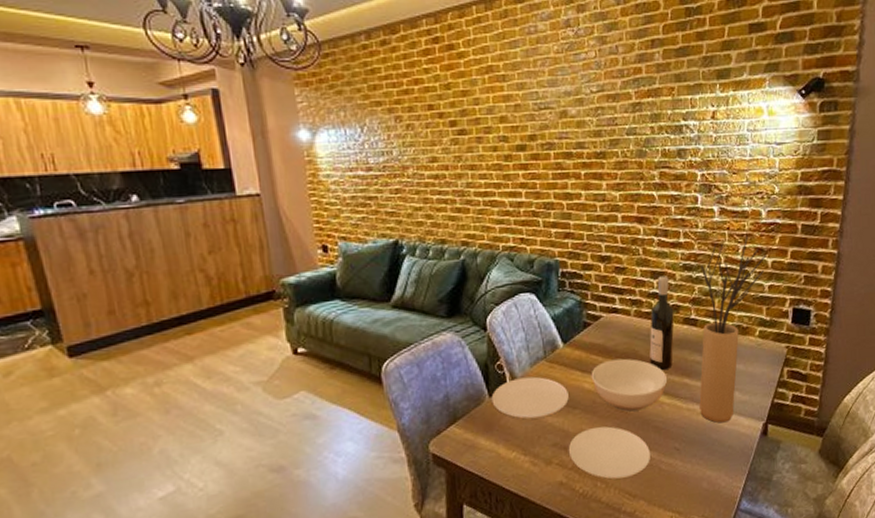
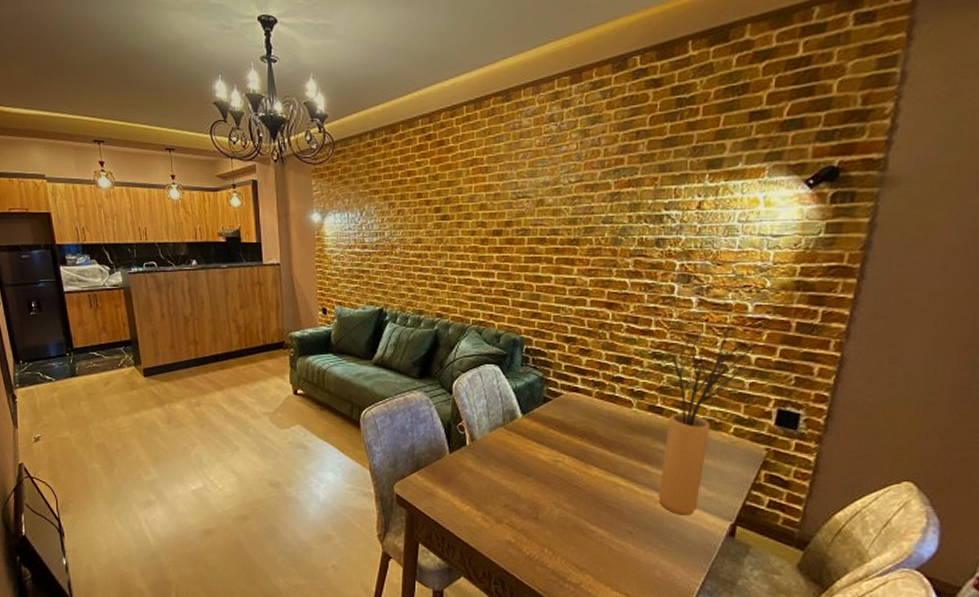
plate: present [491,376,569,420] -> none [451,440,523,479]
plate: present [568,426,650,480] -> none [518,496,601,551]
bowl: present [591,358,668,412] -> none [547,436,626,488]
bottle: present [649,275,674,370] -> none [608,361,638,453]

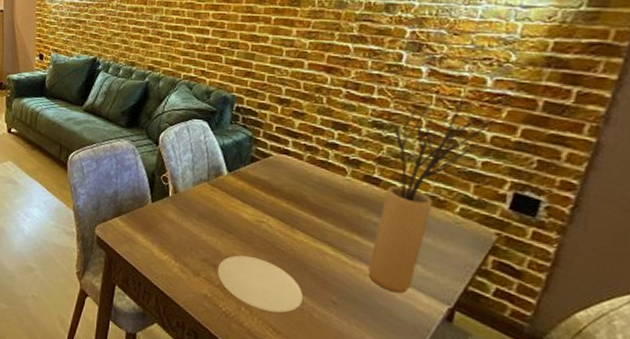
plate: none [518,496,601,551] -> present [217,255,303,314]

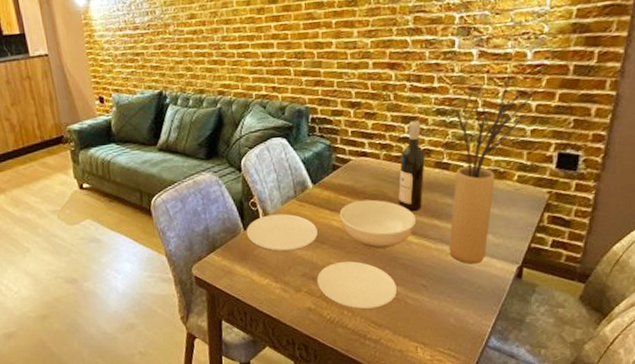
plate: none [153,192,226,234] -> present [246,213,318,252]
bowl: none [251,197,335,253] -> present [339,199,417,249]
bottle: none [317,128,354,221] -> present [398,120,425,211]

